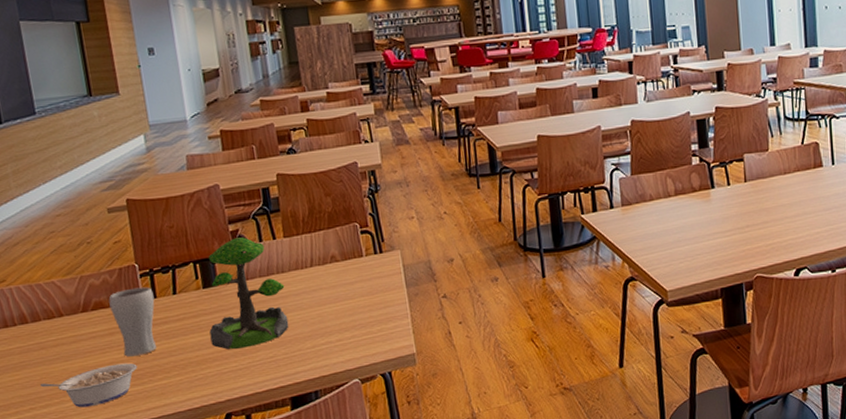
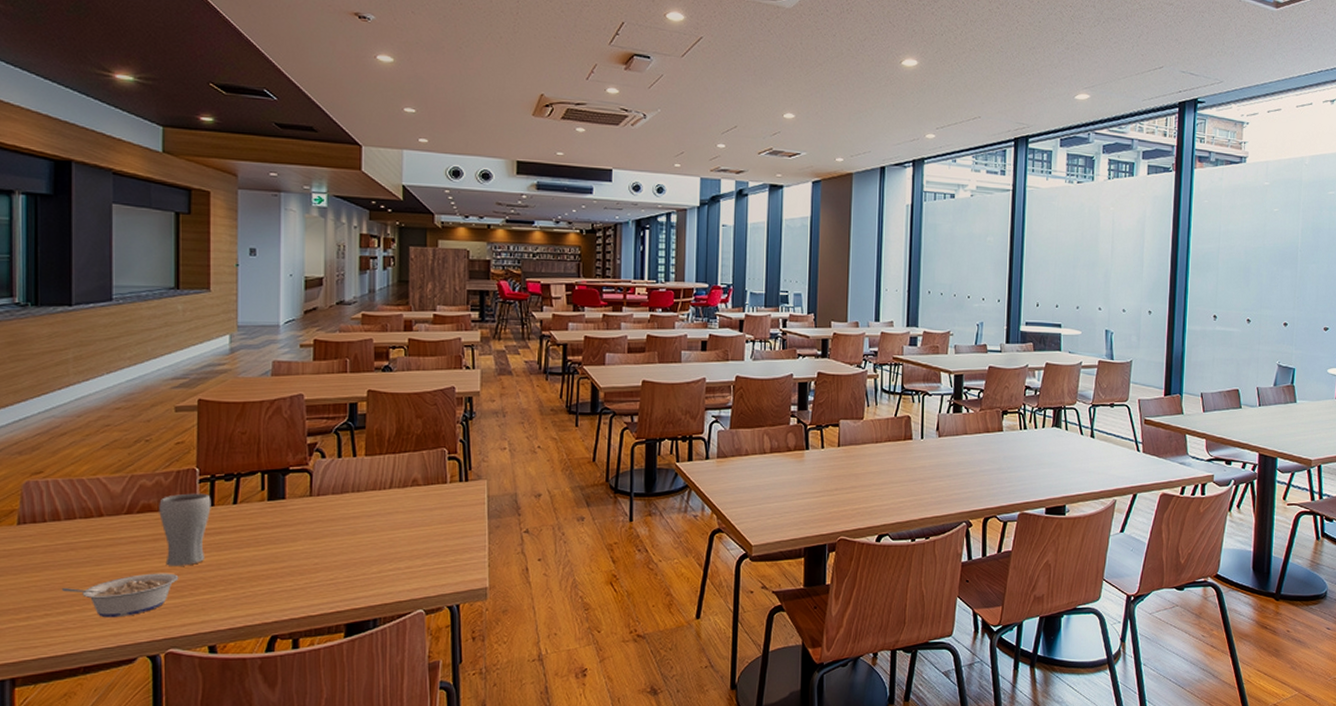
plant: present [208,237,289,349] -> none [267,451,358,567]

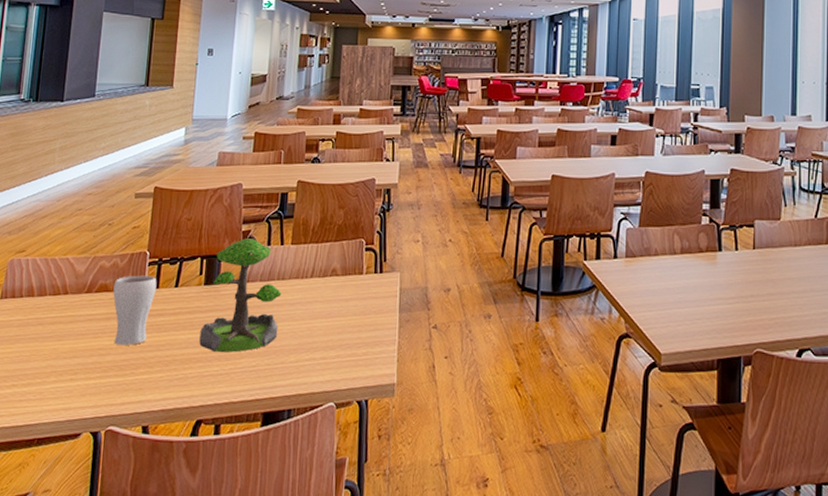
legume: present [62,573,179,618] -> none [28,350,124,392]
plant: none [267,451,358,567] -> present [199,238,282,353]

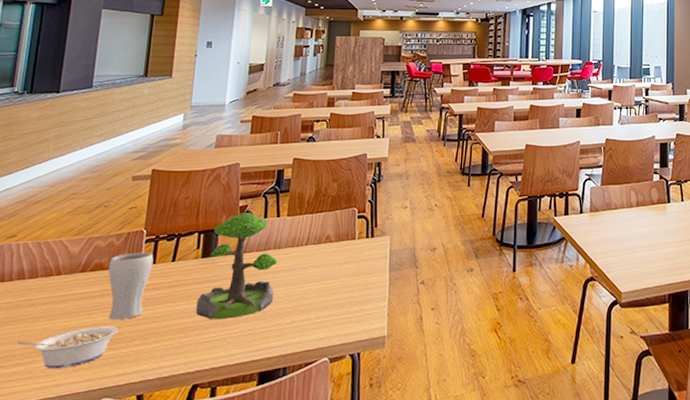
legume: none [28,350,124,392] -> present [18,326,118,369]

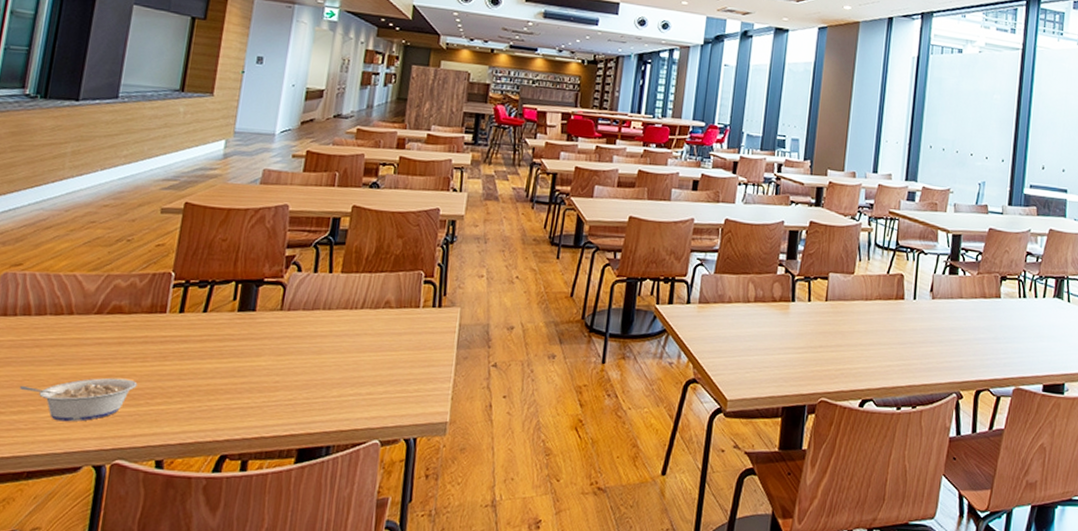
drinking glass: present [108,252,154,320] -> none [126,297,182,373]
plant: present [196,213,278,319] -> none [228,264,327,385]

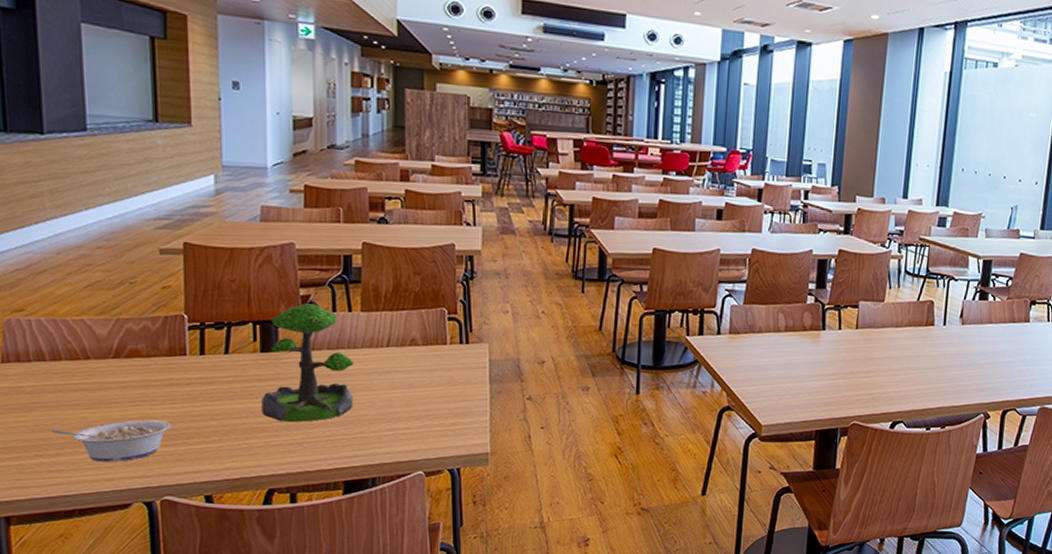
plant: none [228,264,327,385] -> present [261,303,354,422]

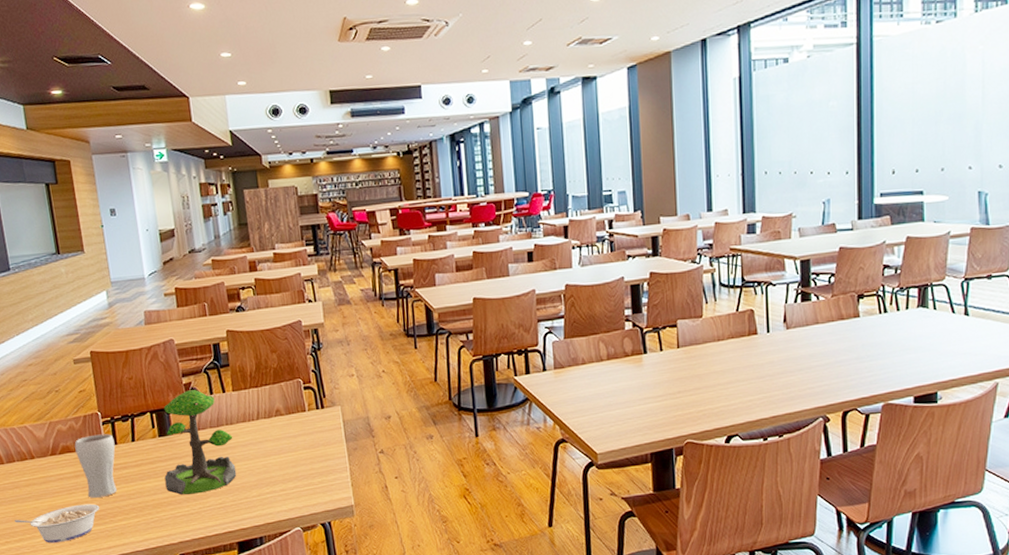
drinking glass: none [147,340,202,414] -> present [74,434,118,498]

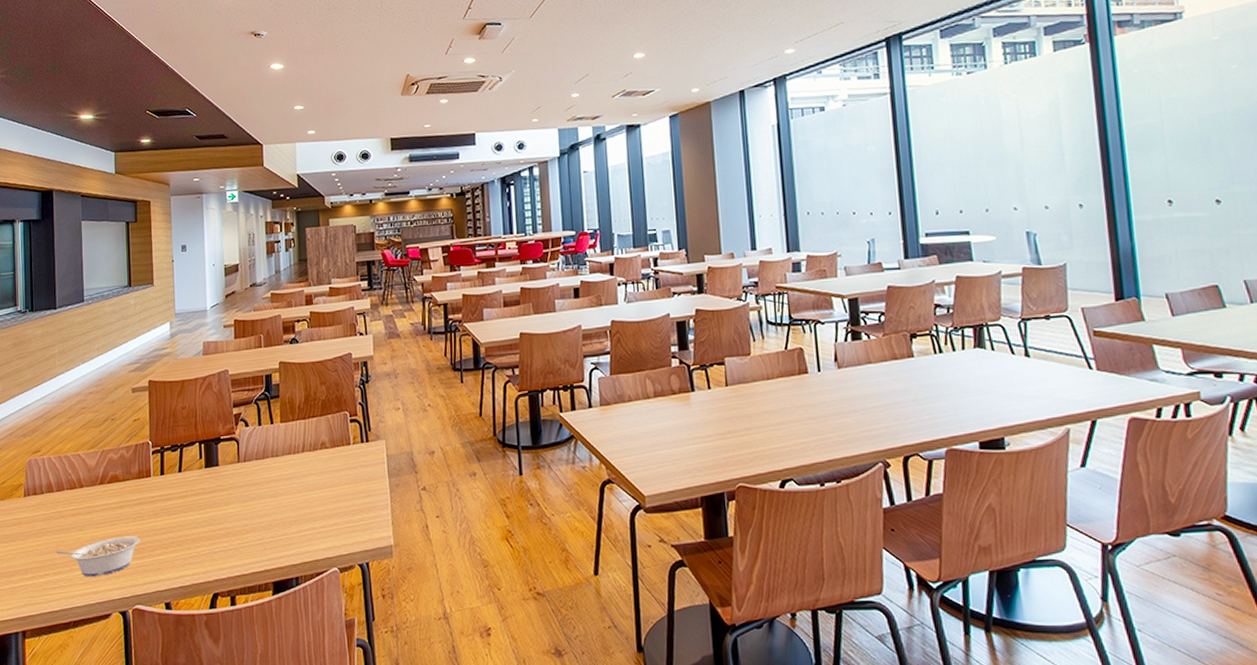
drinking glass: present [74,434,118,498] -> none [123,463,162,530]
plant: present [163,390,237,495] -> none [206,421,278,529]

